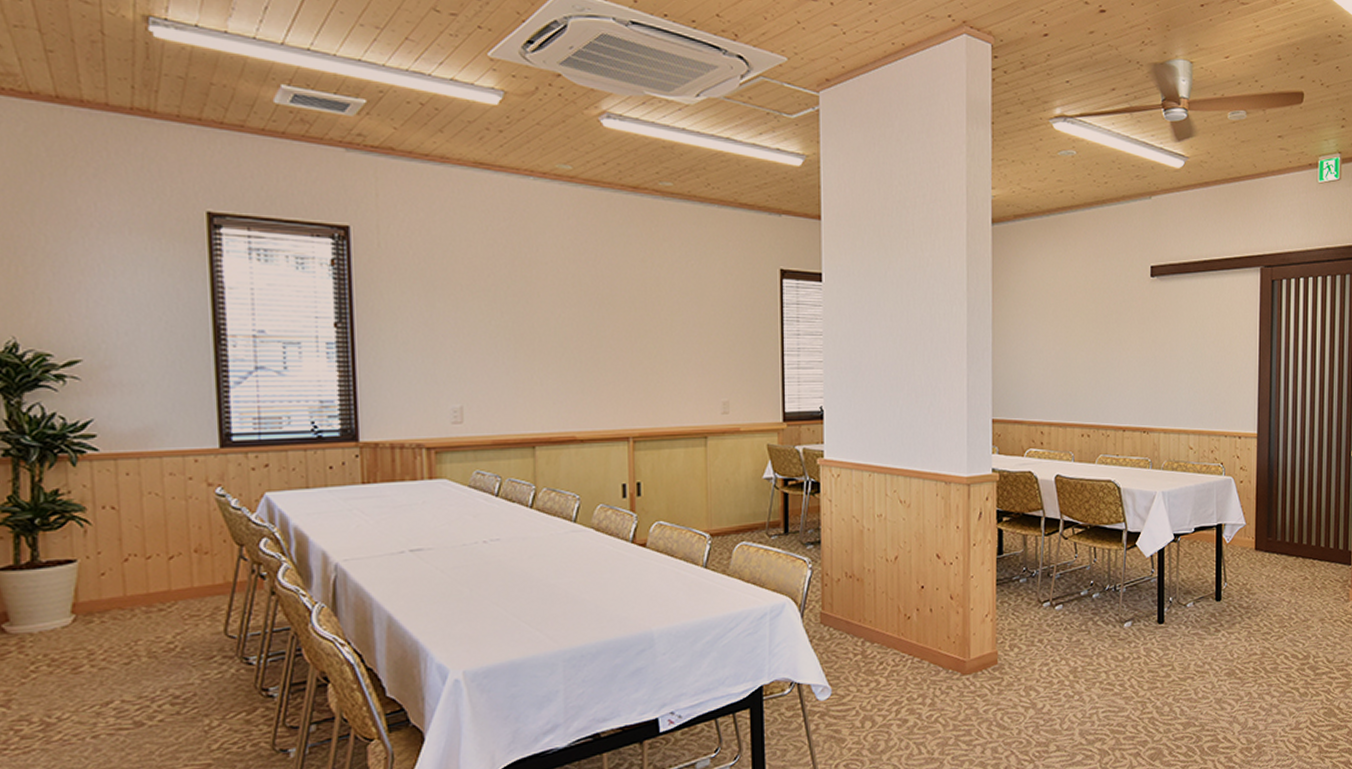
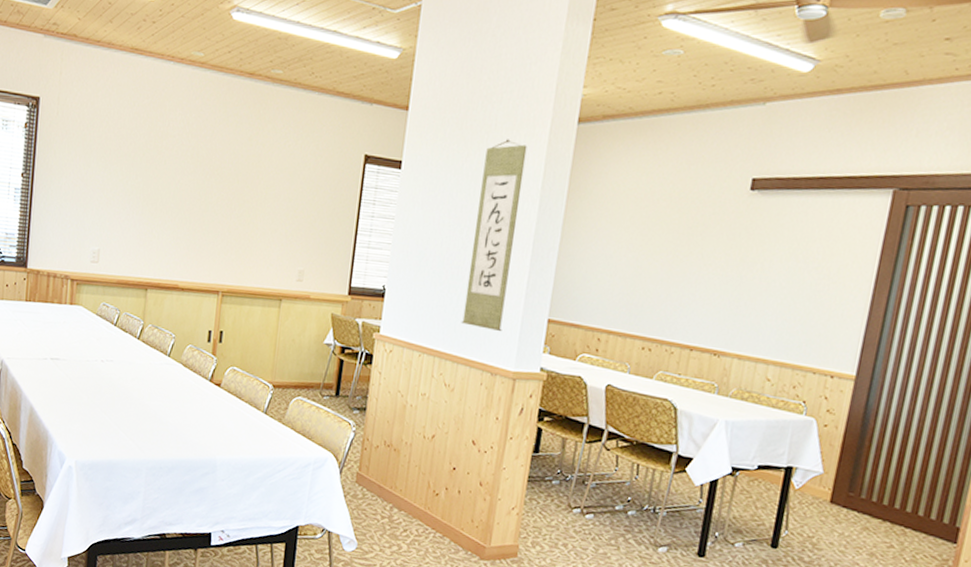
wall scroll: none [907,243,950,438] -> present [461,139,527,331]

